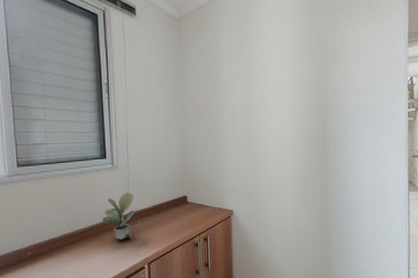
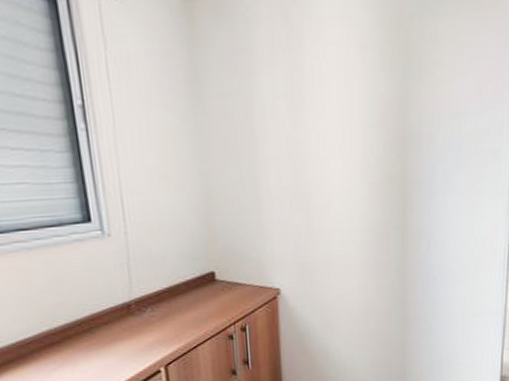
potted plant: present [101,192,135,240] -> none [92,270,141,337]

